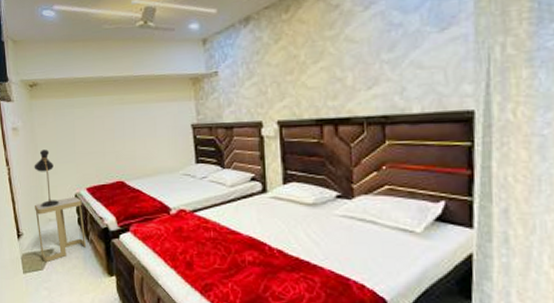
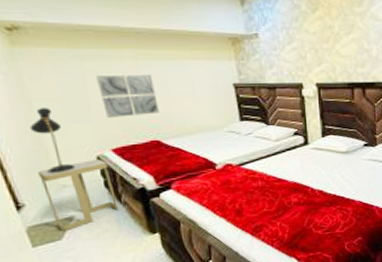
wall art: none [82,118,126,159] -> present [96,75,159,118]

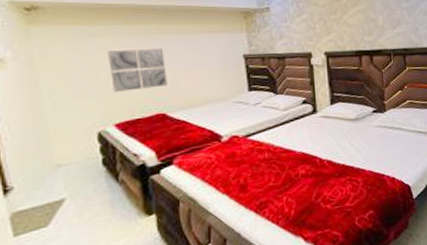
lamp: present [29,108,75,174] -> none [32,84,74,153]
side table: present [38,159,120,231] -> none [34,135,116,216]

